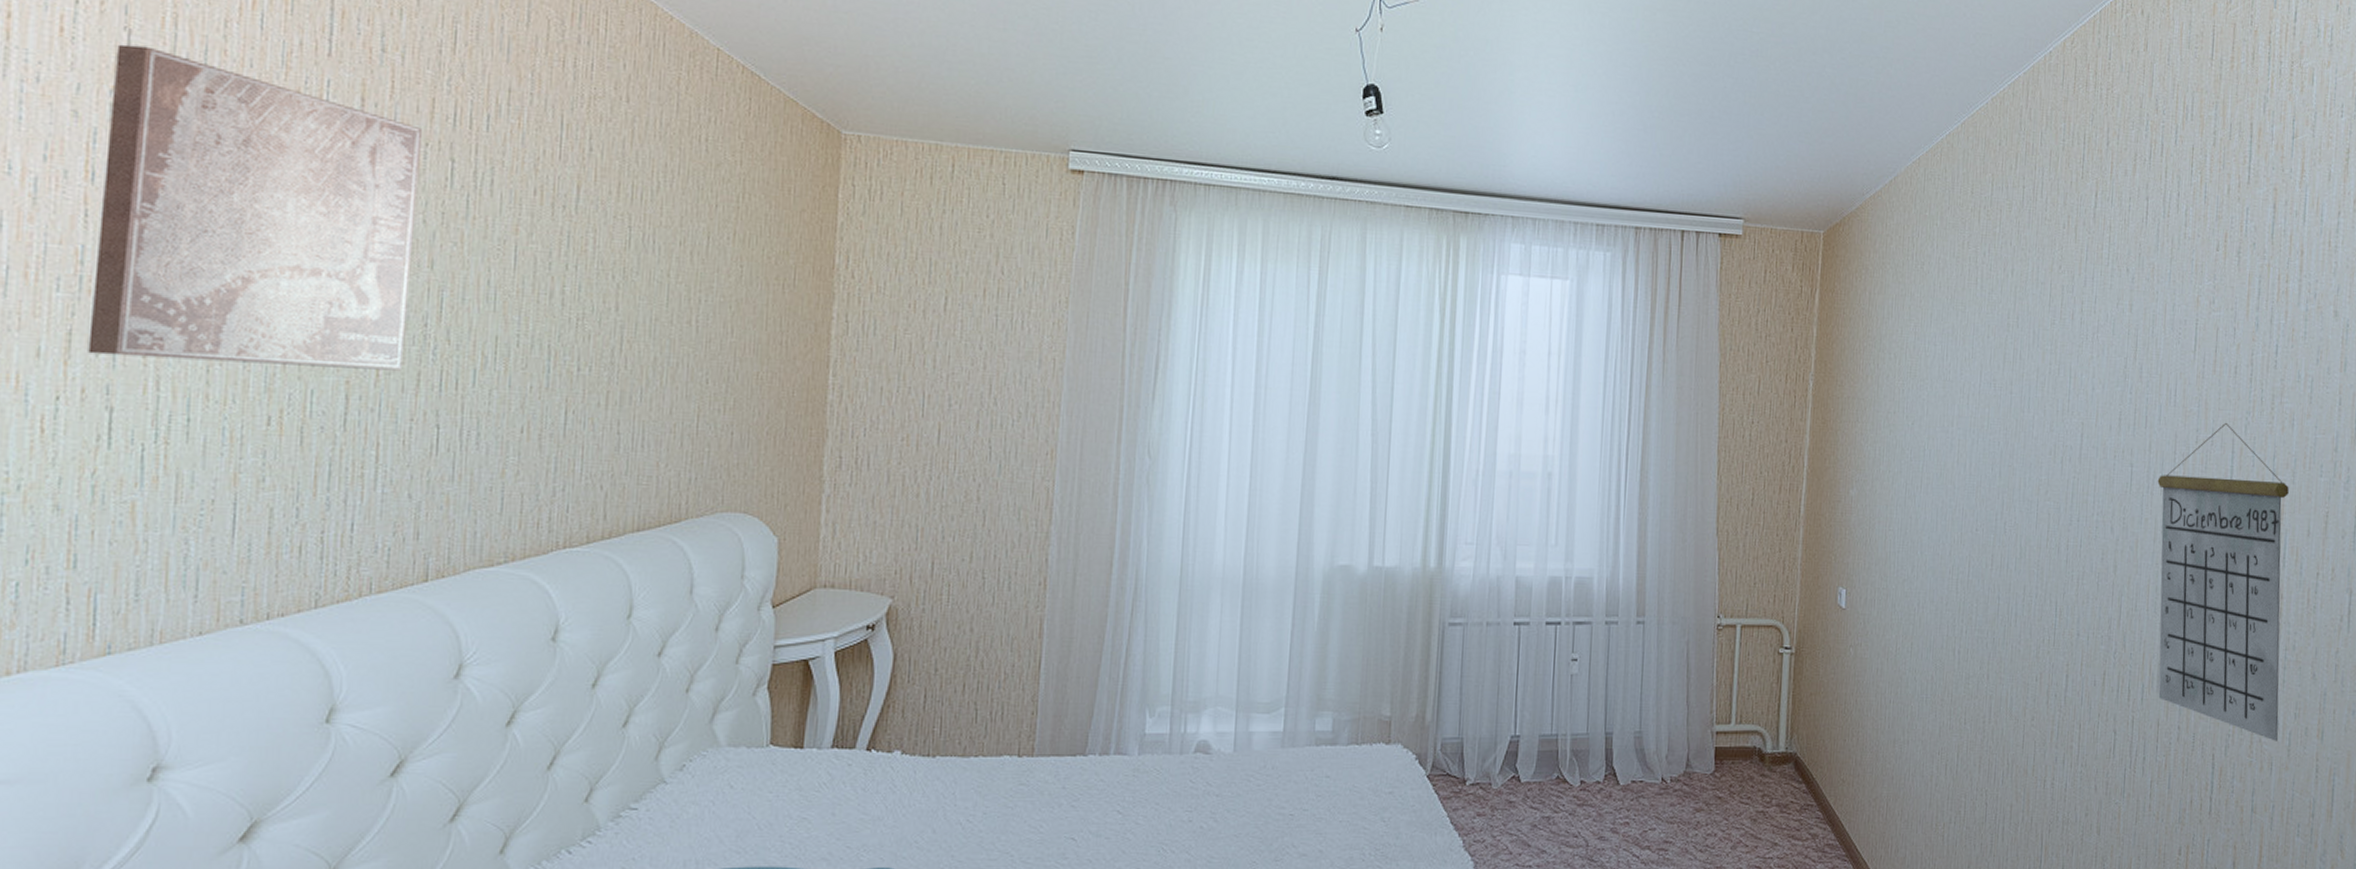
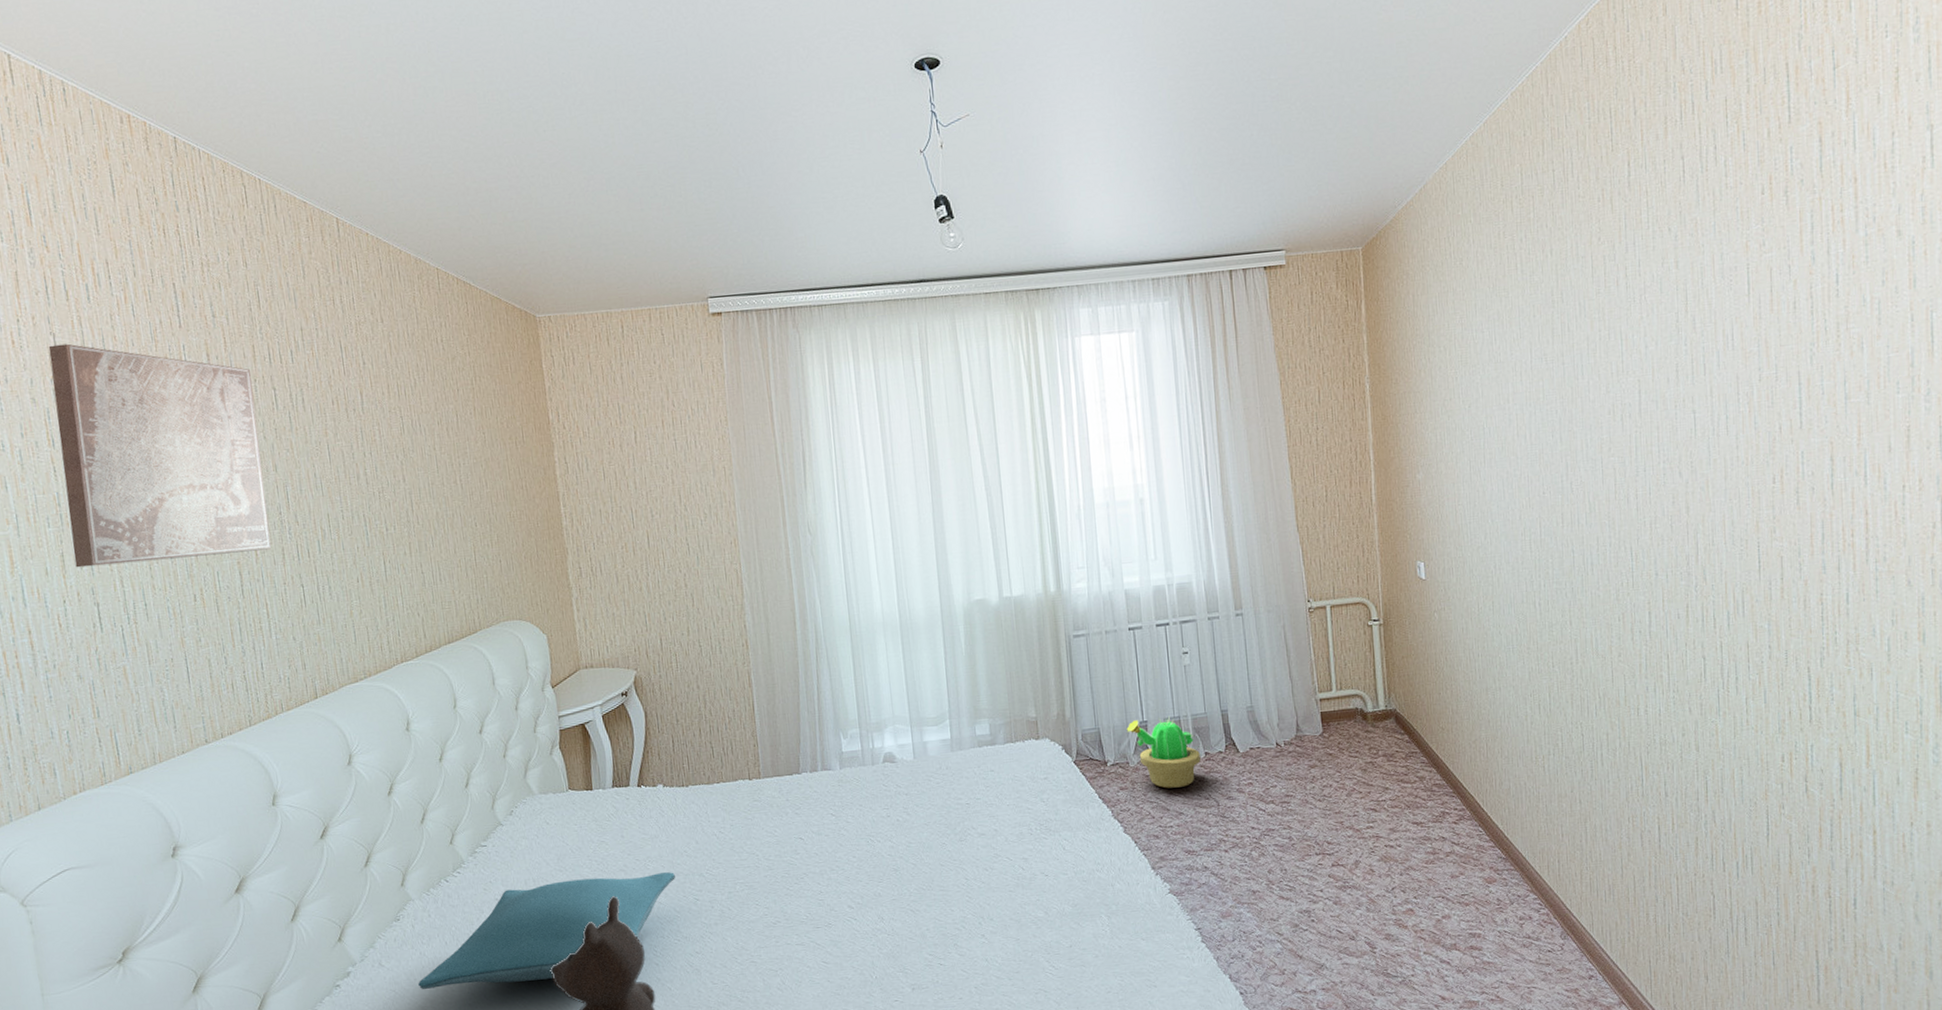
decorative plant: none [1494,732,1575,820] -> present [1126,716,1201,788]
calendar: present [2157,422,2289,741] -> none [1722,356,1876,649]

